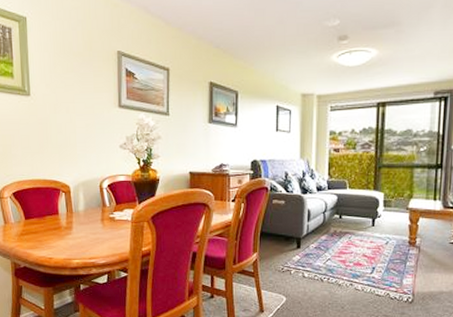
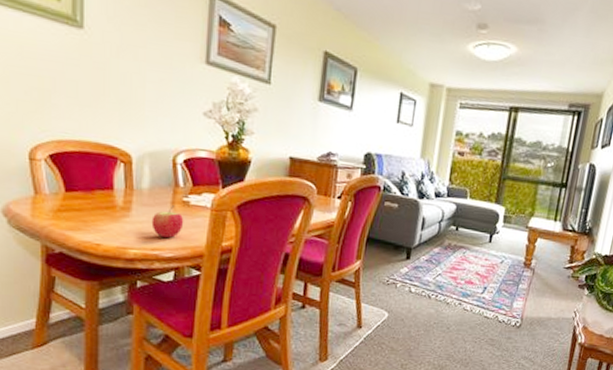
apple: none [87,222,112,248] -> present [151,205,184,238]

